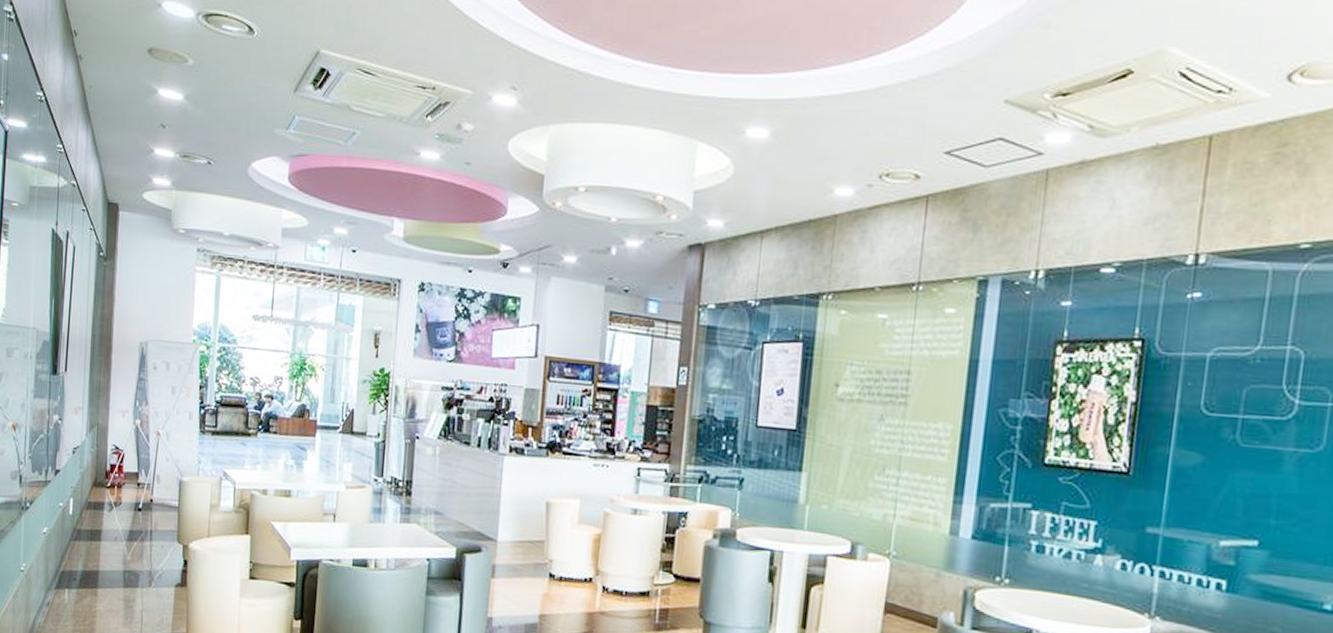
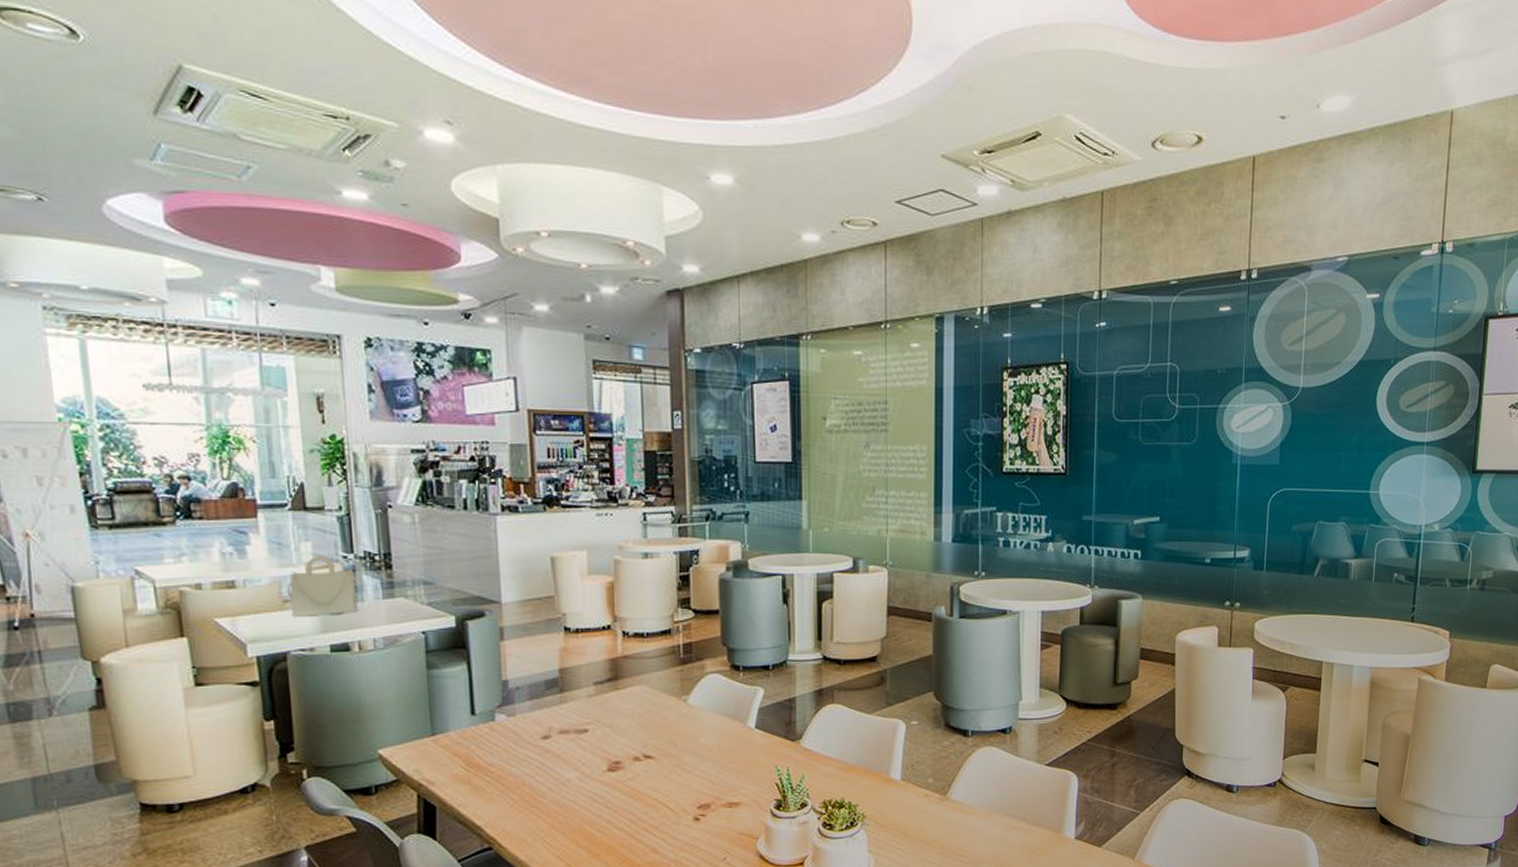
handbag: none [327,476,384,533] -> present [286,556,360,618]

